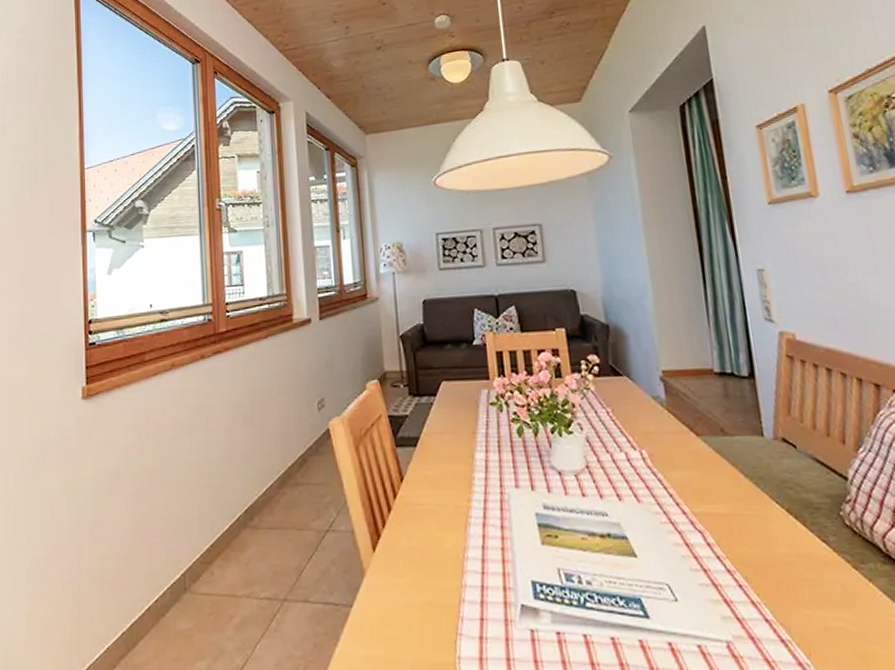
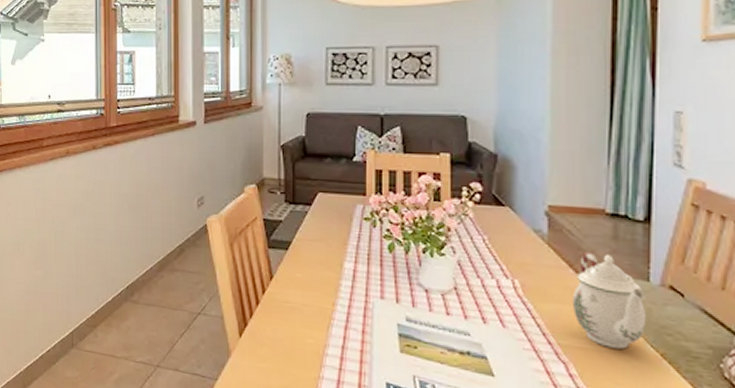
teapot: none [697,413,768,510] -> present [571,252,647,349]

